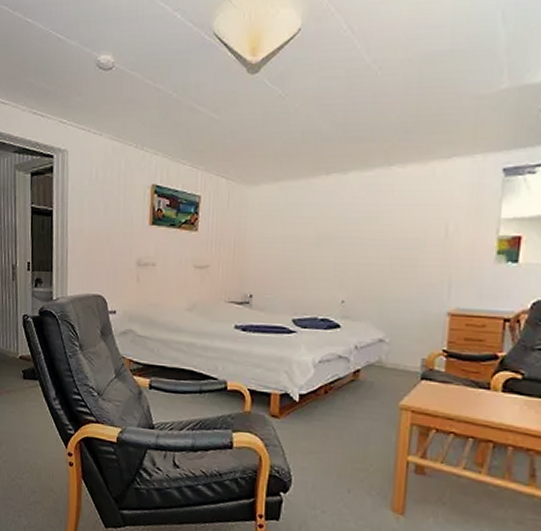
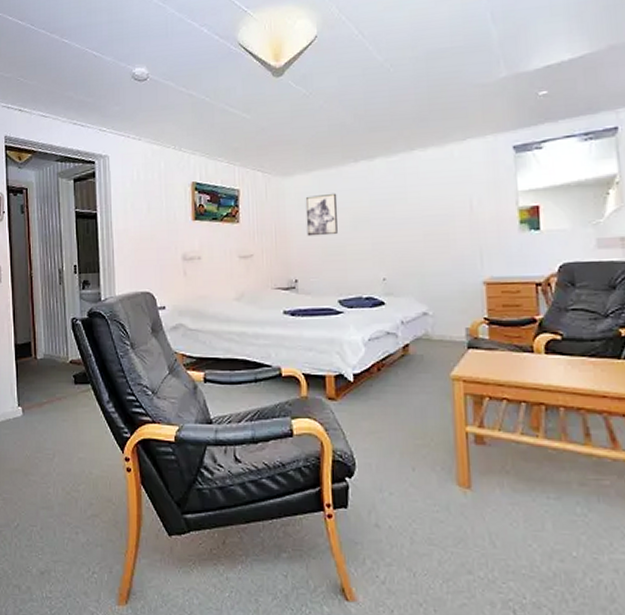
wall art: none [267,206,304,252] -> present [305,193,338,237]

